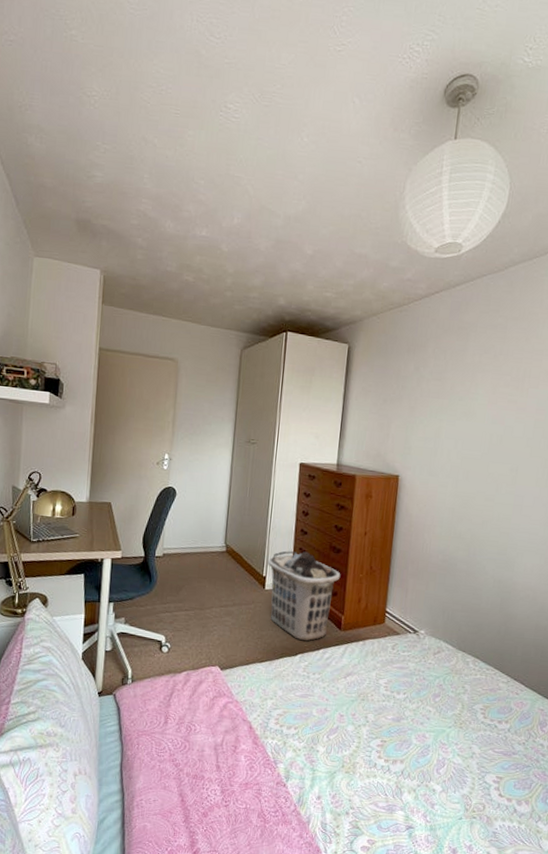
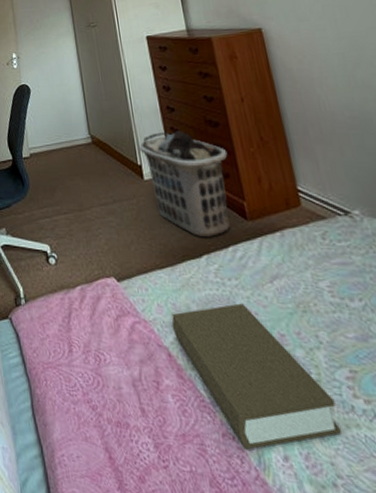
book: none [258,692,365,793] -> present [171,303,341,450]

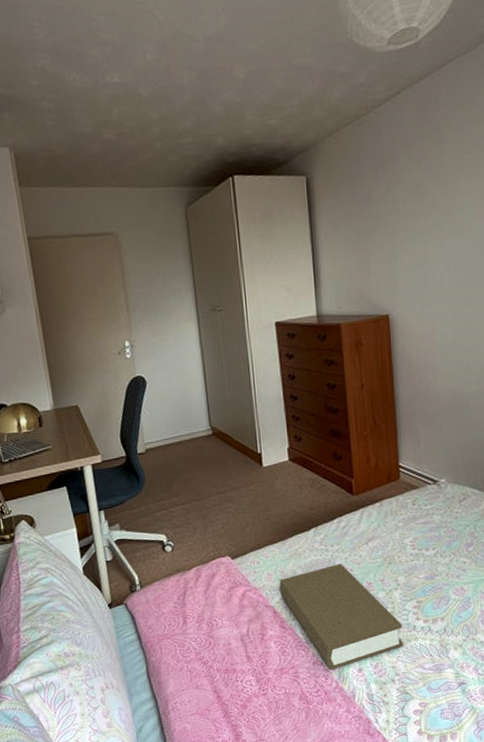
clothes hamper: present [138,130,230,238] -> none [259,418,343,514]

